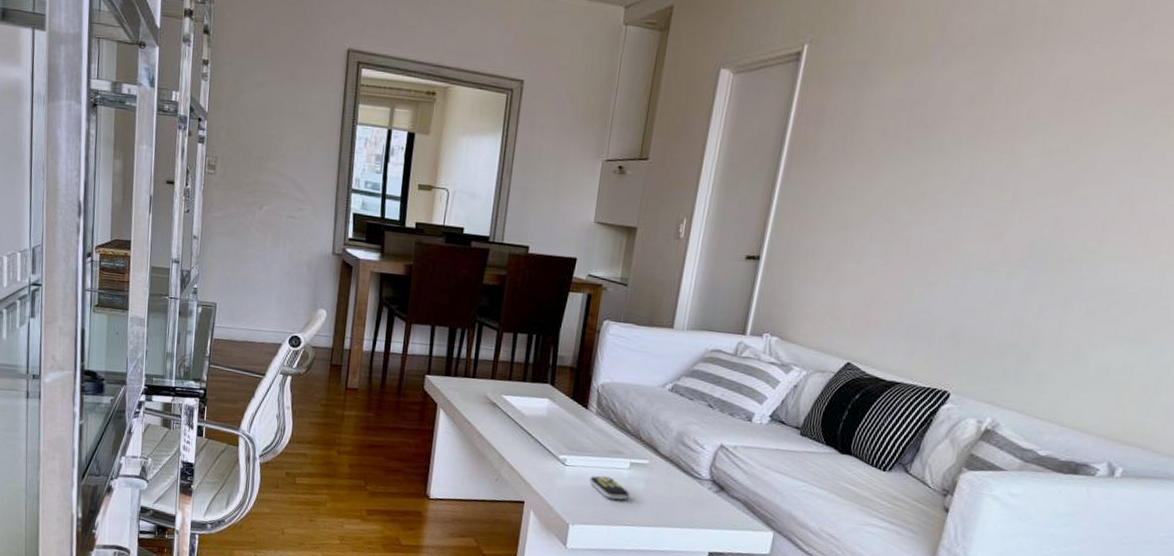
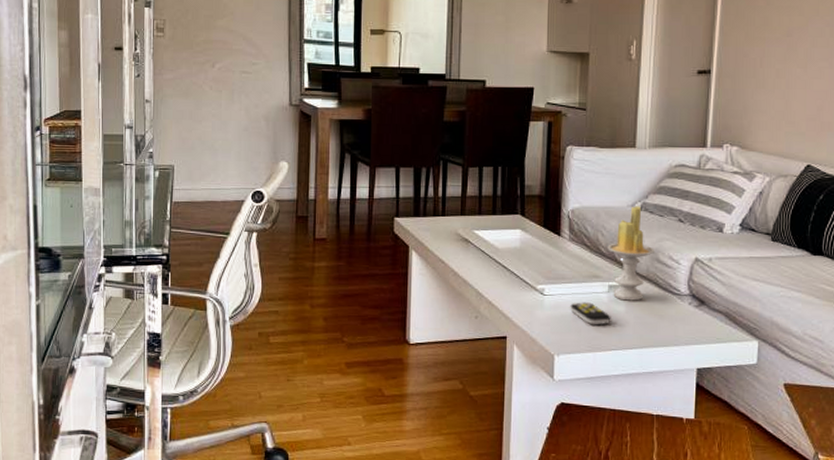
candle: none [633,387,680,481] -> present [607,206,654,301]

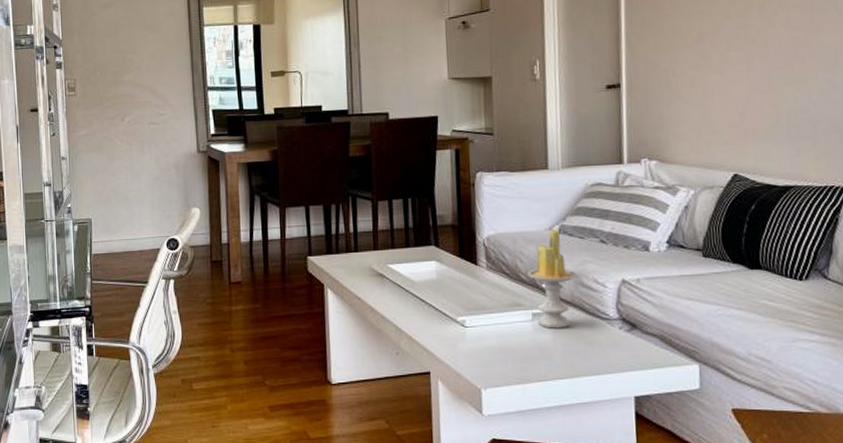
remote control: present [570,302,611,325] -> none [493,332,538,356]

